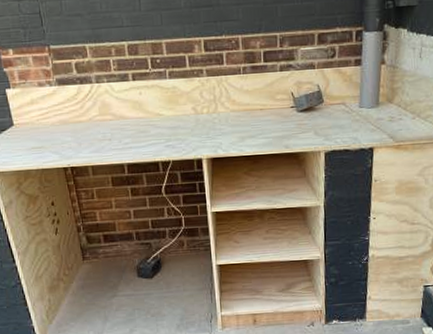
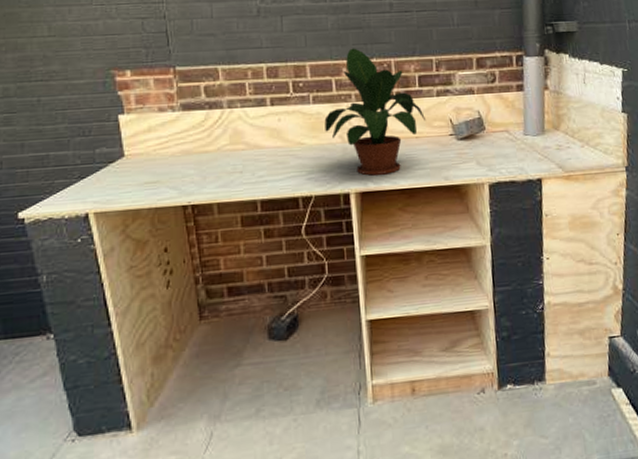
potted plant: none [179,25,270,144] -> present [324,48,427,176]

